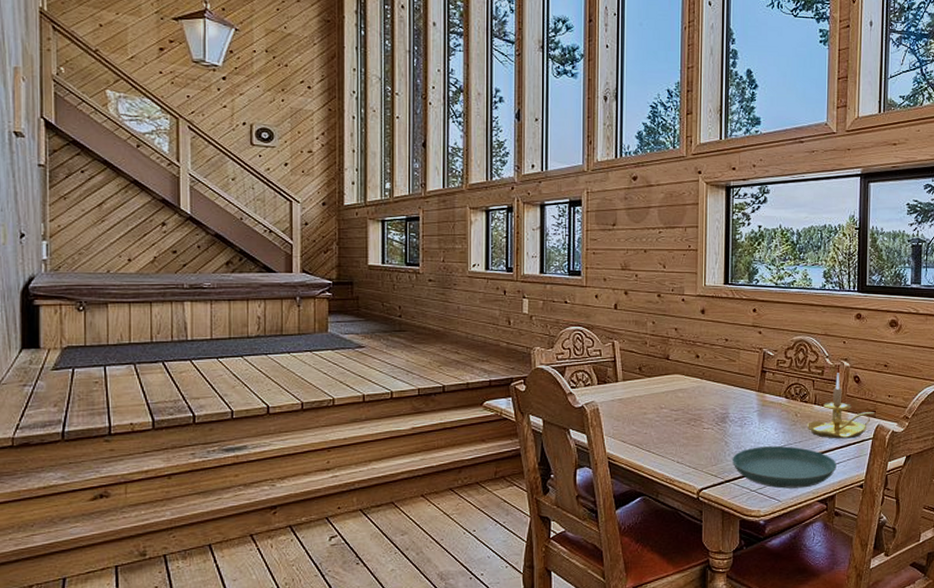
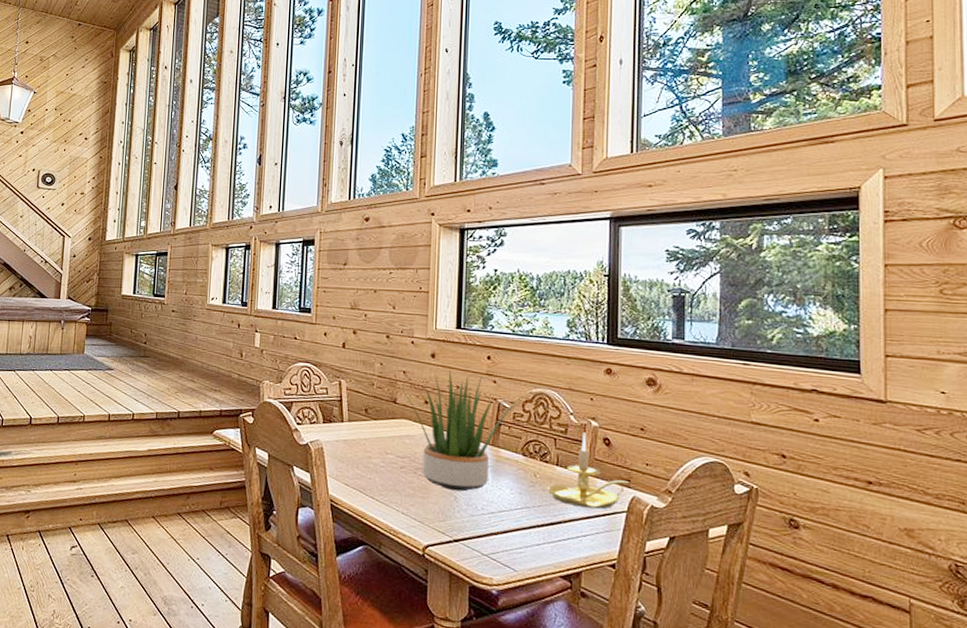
potted plant: none [671,325,784,436] -> present [399,371,521,492]
saucer: present [733,446,837,489] -> none [462,506,583,560]

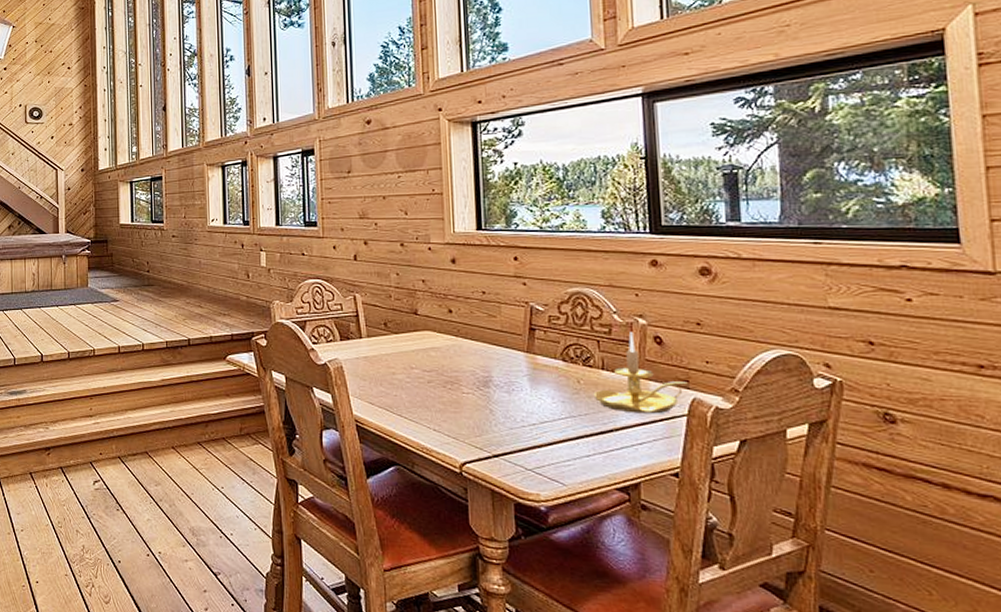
potted plant: present [399,371,521,492] -> none [419,276,556,404]

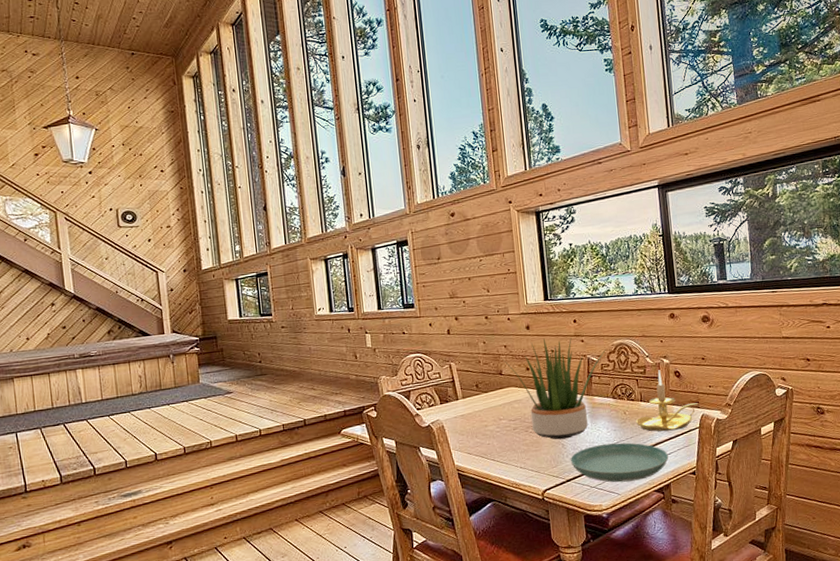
potted plant: none [419,276,556,404] -> present [502,338,606,440]
saucer: none [500,417,639,471] -> present [571,442,668,483]

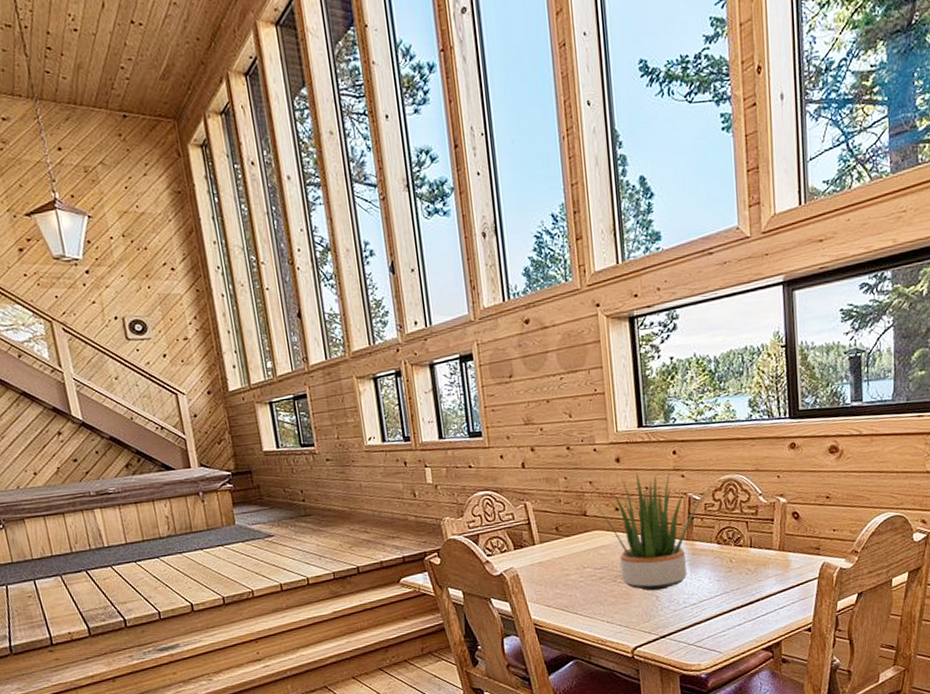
saucer: present [571,442,668,483] -> none [666,594,780,640]
candle holder: present [635,370,698,432] -> none [743,511,819,583]

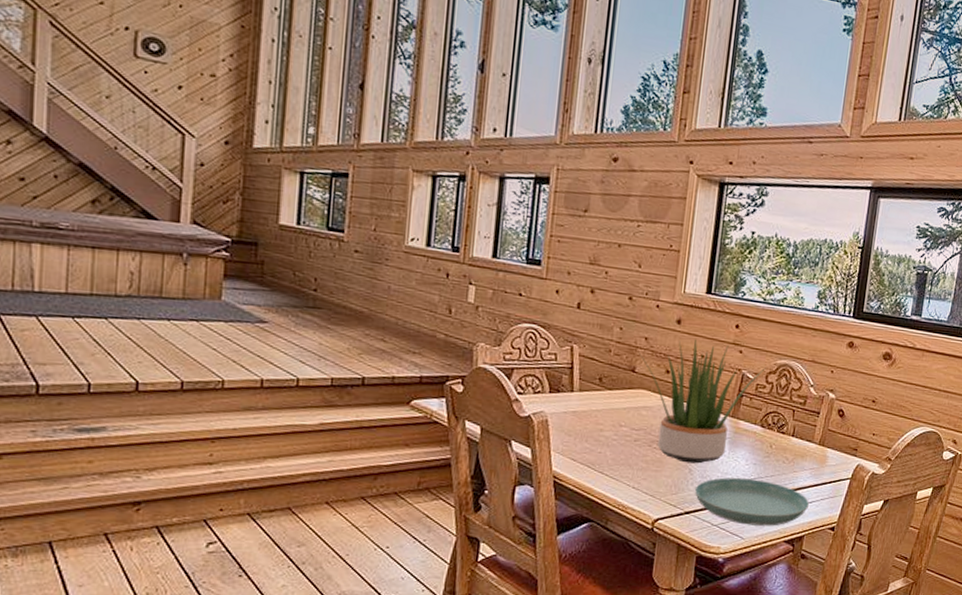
saucer: none [666,594,780,640] -> present [695,477,809,526]

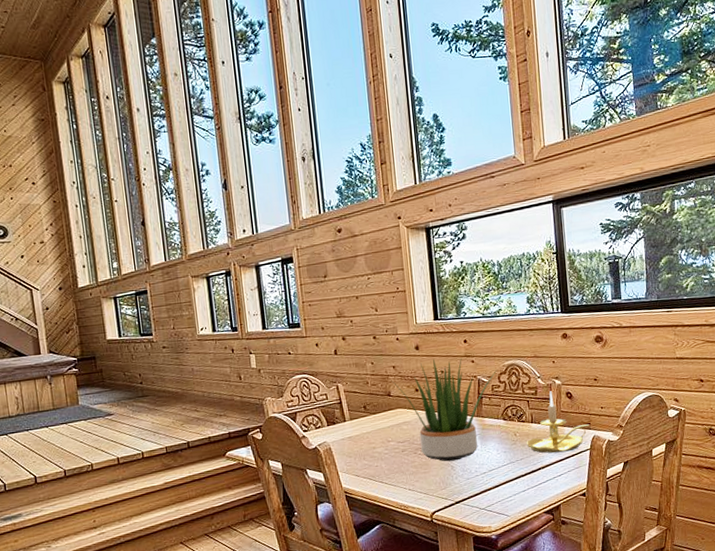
saucer: present [695,477,809,526] -> none [460,464,559,504]
candle holder: none [781,404,856,477] -> present [526,391,590,453]

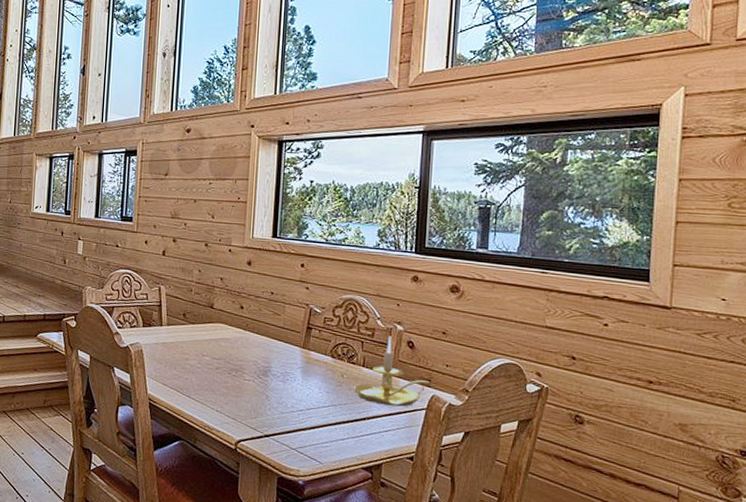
potted plant: present [391,358,497,462] -> none [216,278,332,391]

